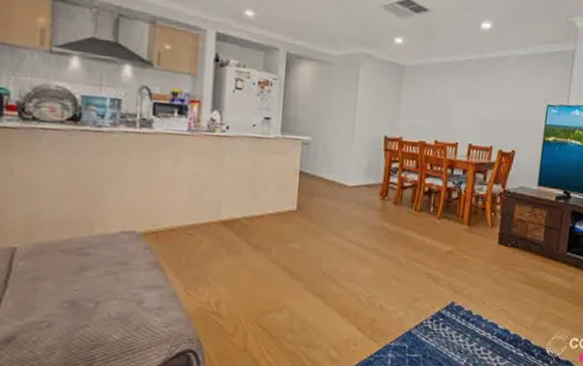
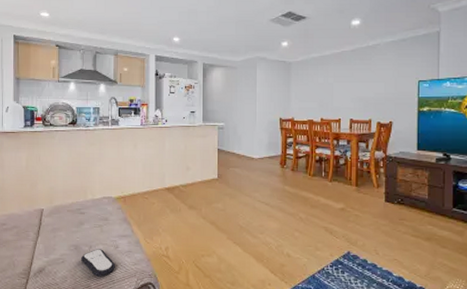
remote control: none [80,305,138,345] -> present [81,249,116,277]

